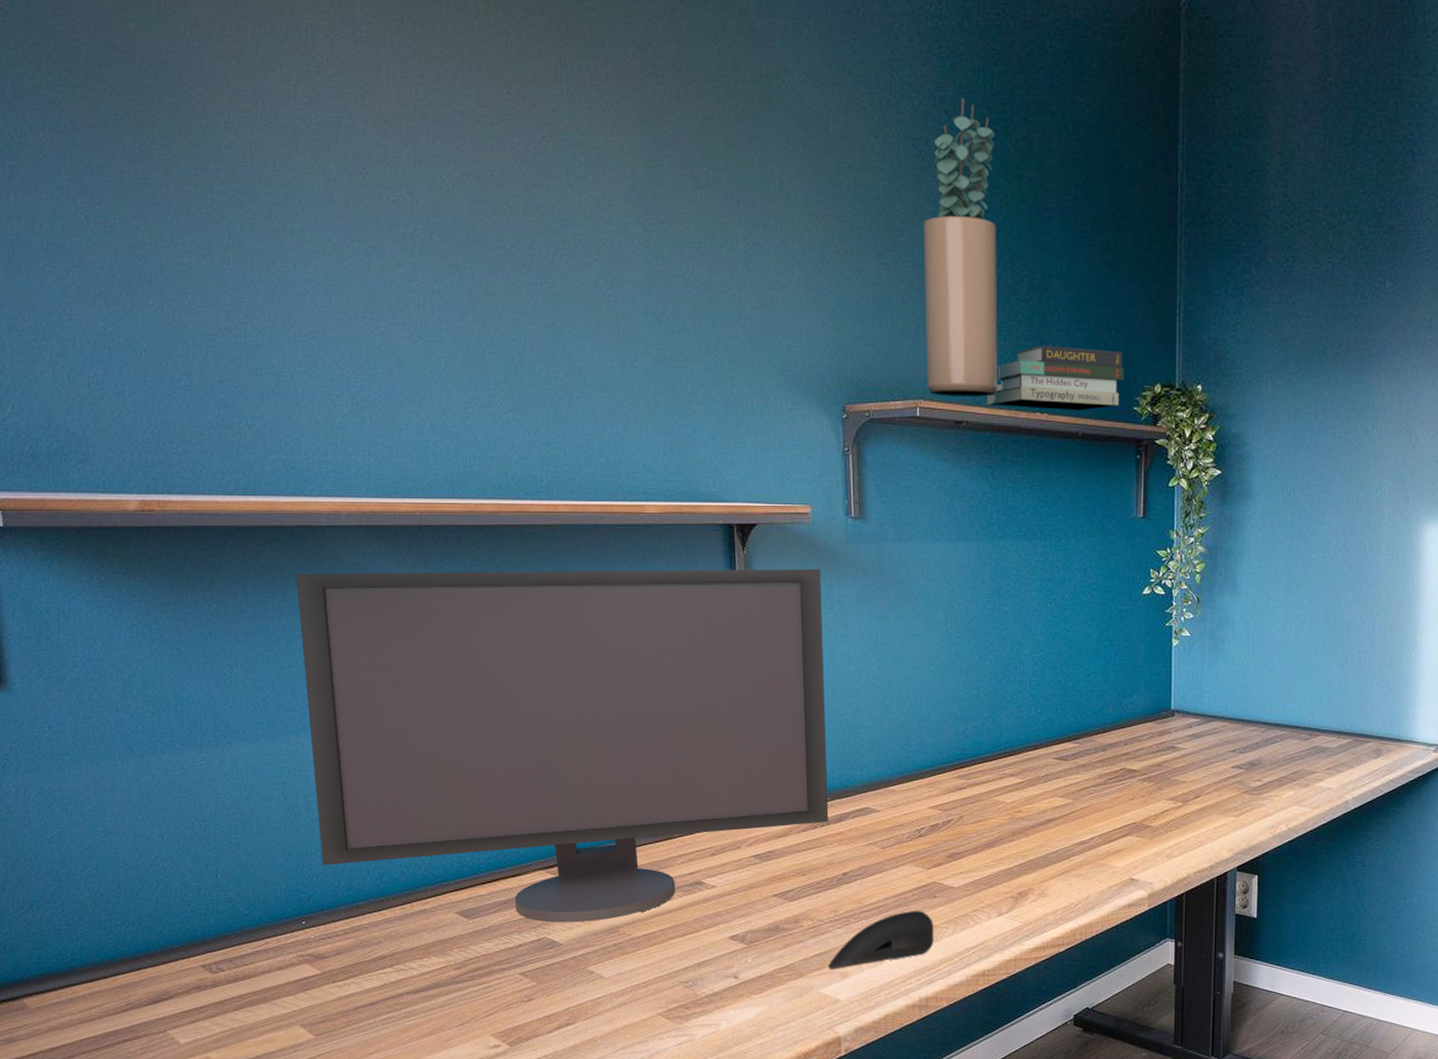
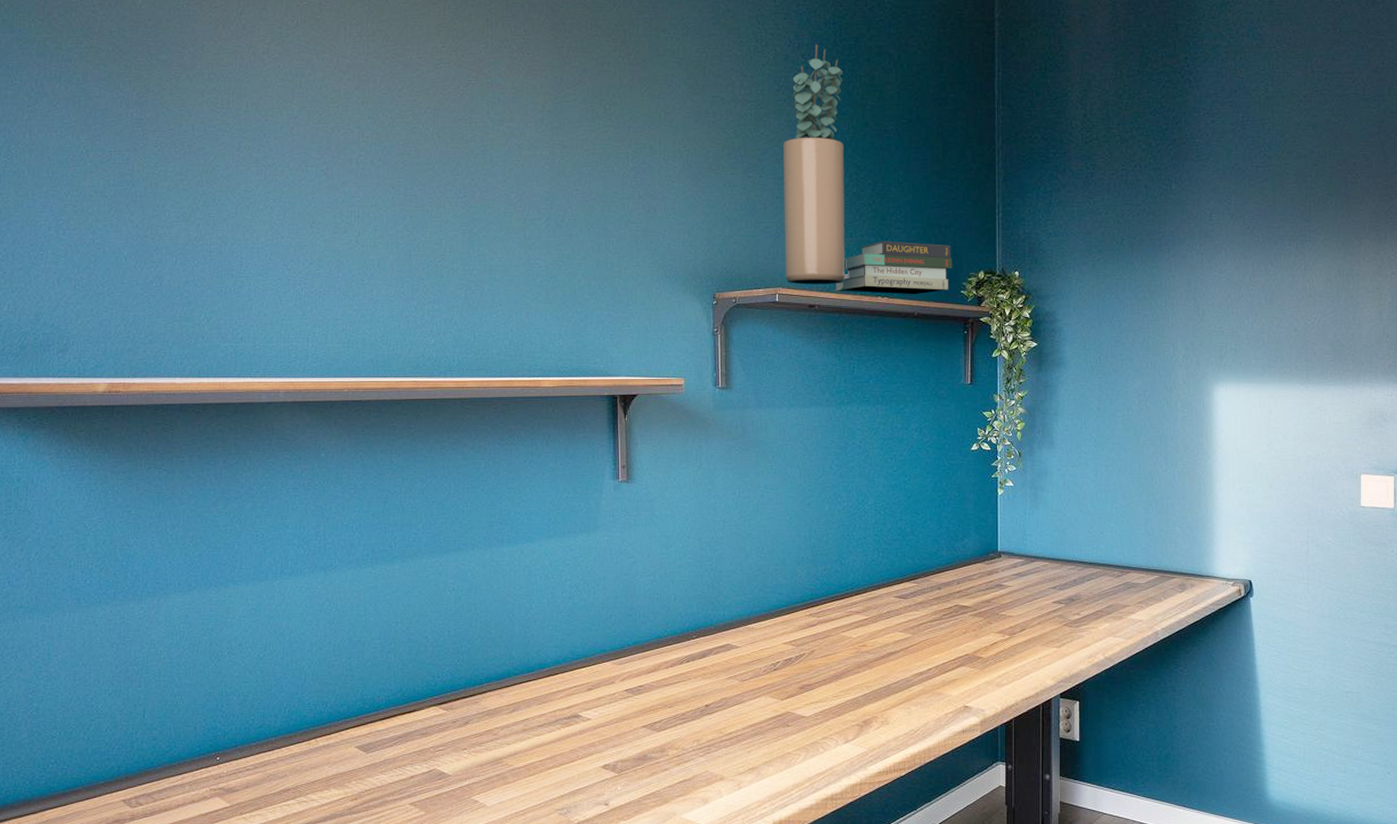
computer monitor: present [296,568,828,923] -> none [237,432,693,755]
computer mouse: present [827,910,934,970] -> none [690,738,787,796]

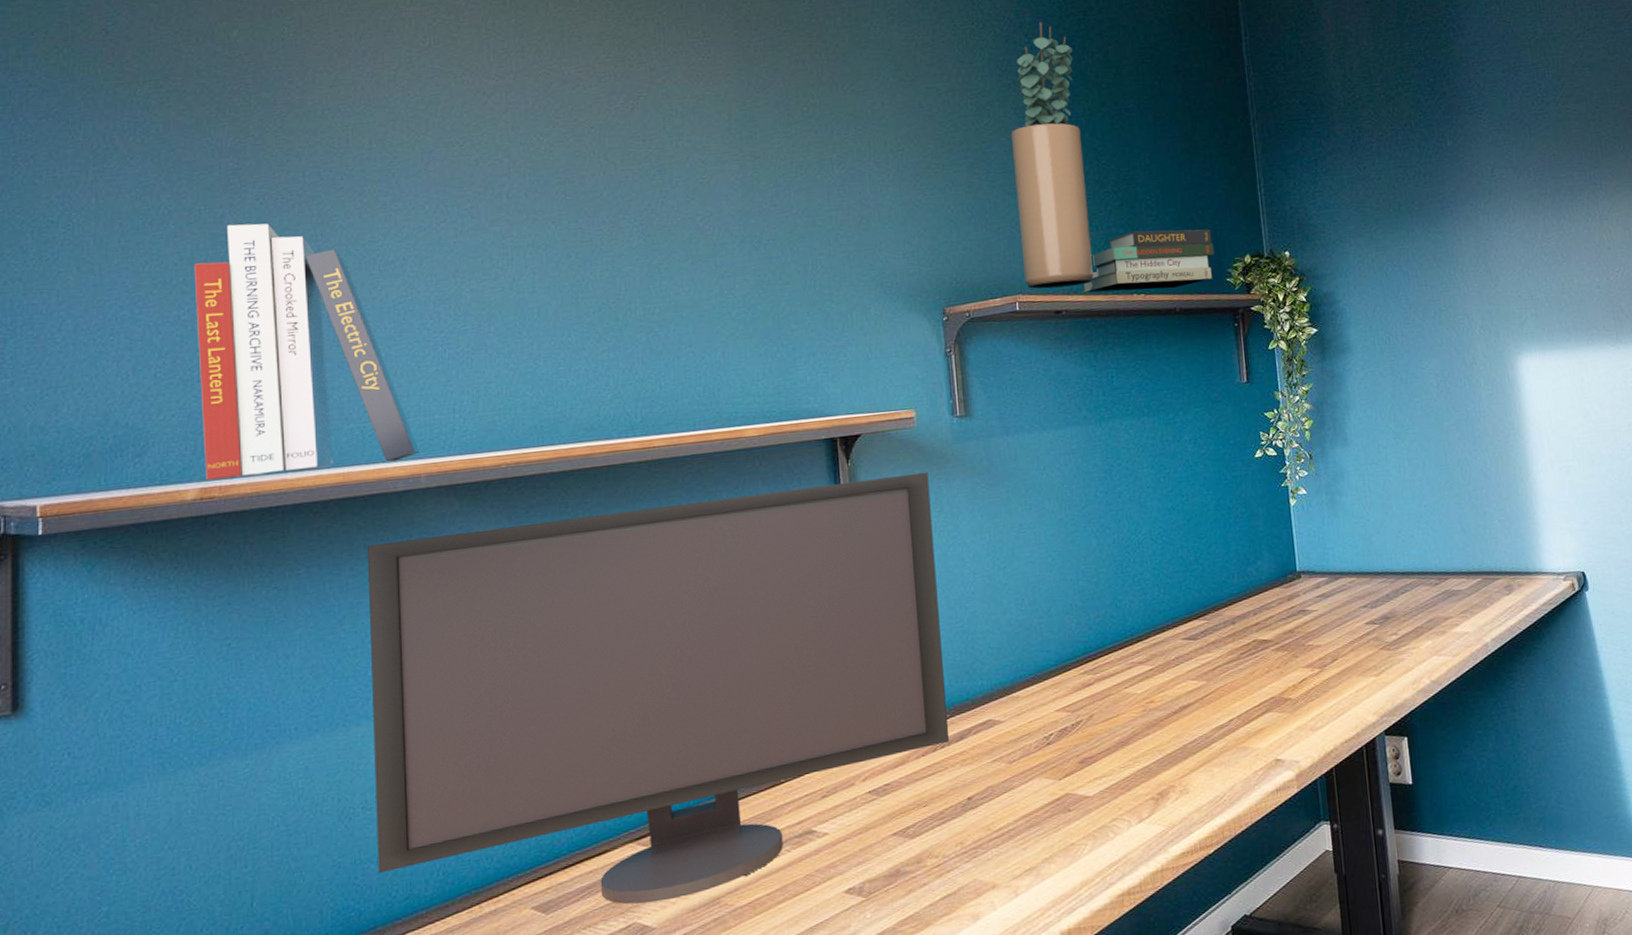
books: none [105,166,279,378] -> present [193,223,419,481]
computer monitor: none [237,432,693,755] -> present [368,471,949,905]

